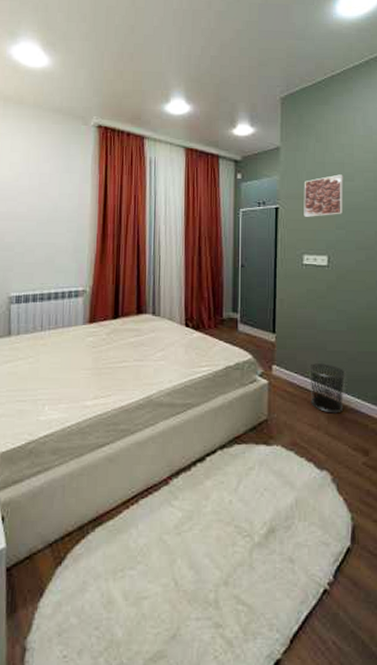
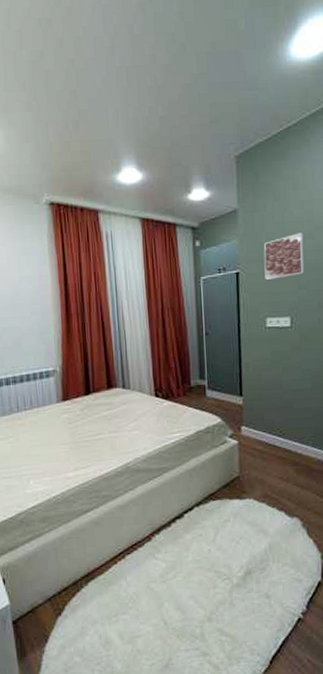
waste bin: present [308,362,346,414] -> none [276,420,312,466]

